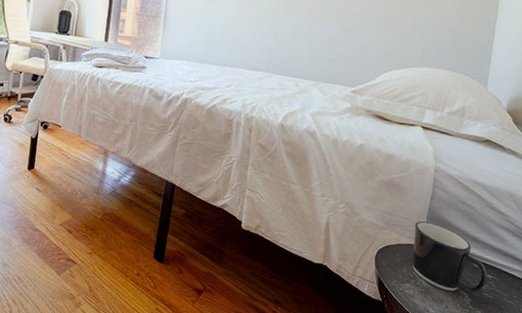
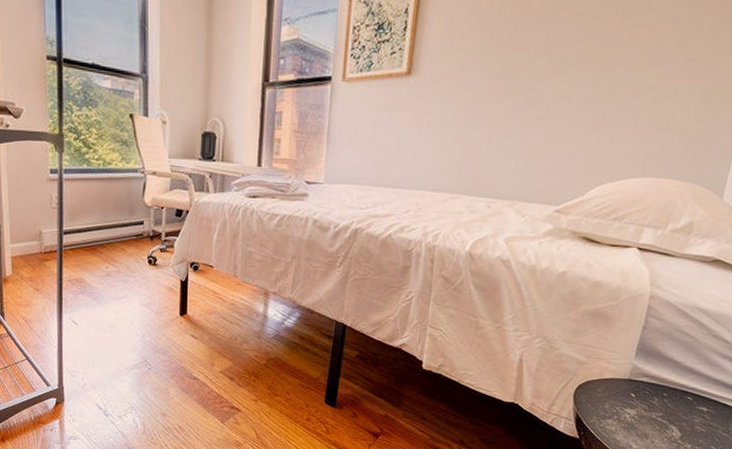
mug: present [412,221,488,293] -> none [616,354,703,426]

